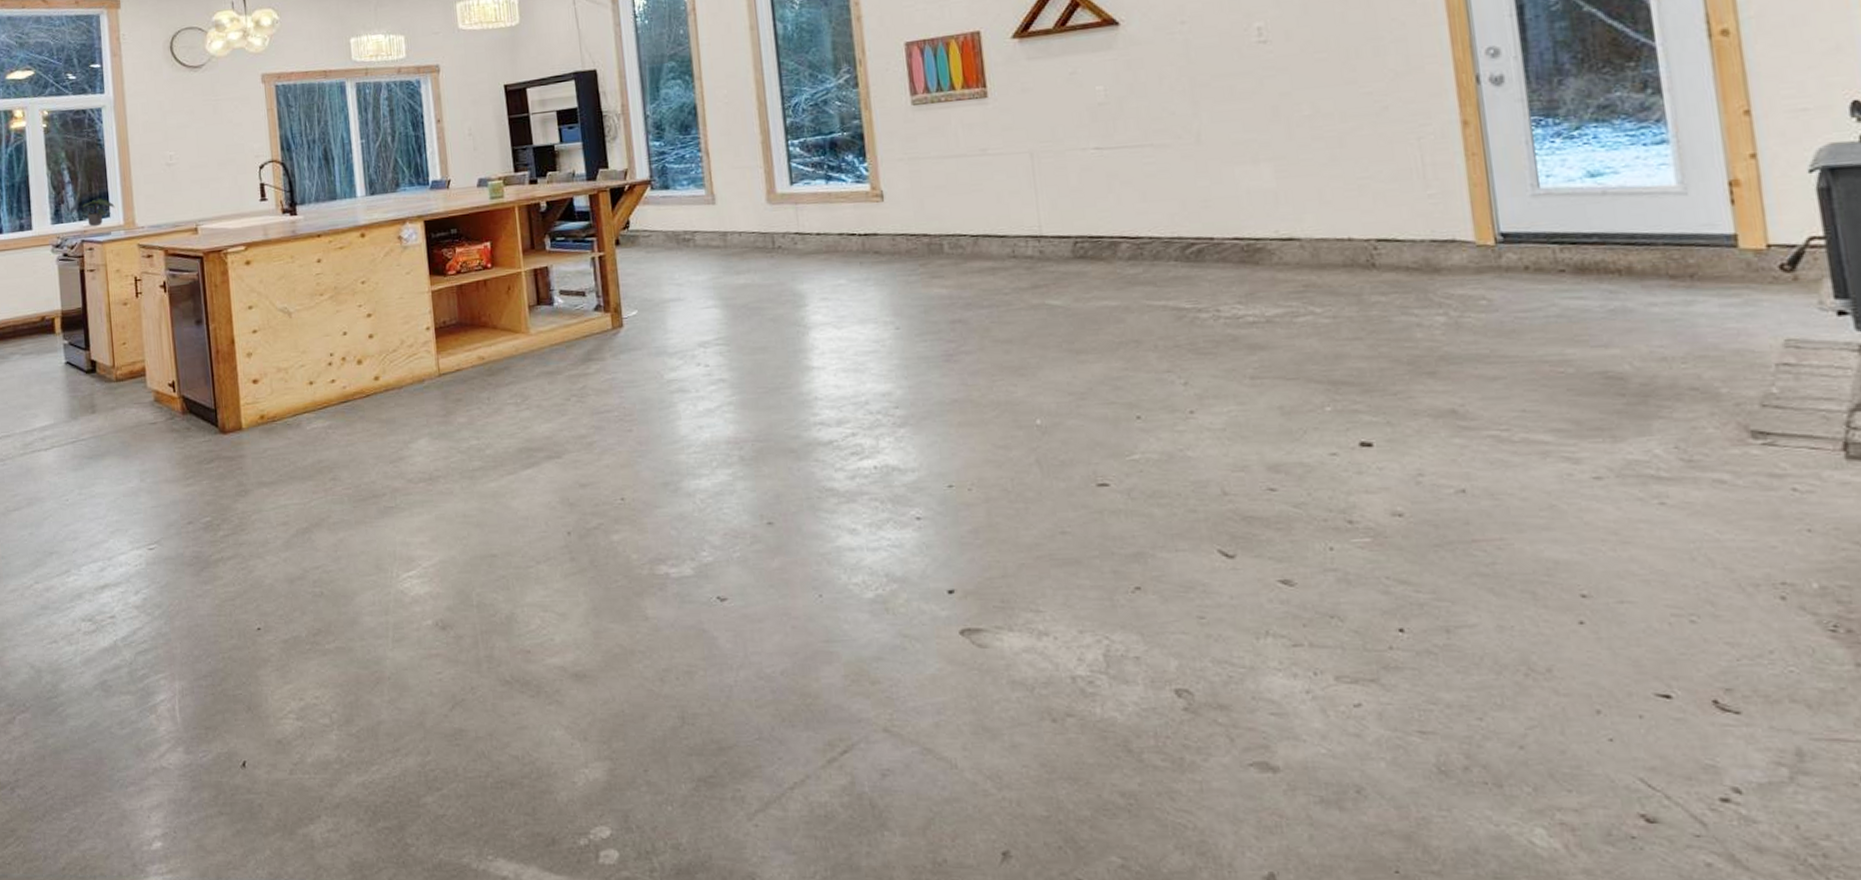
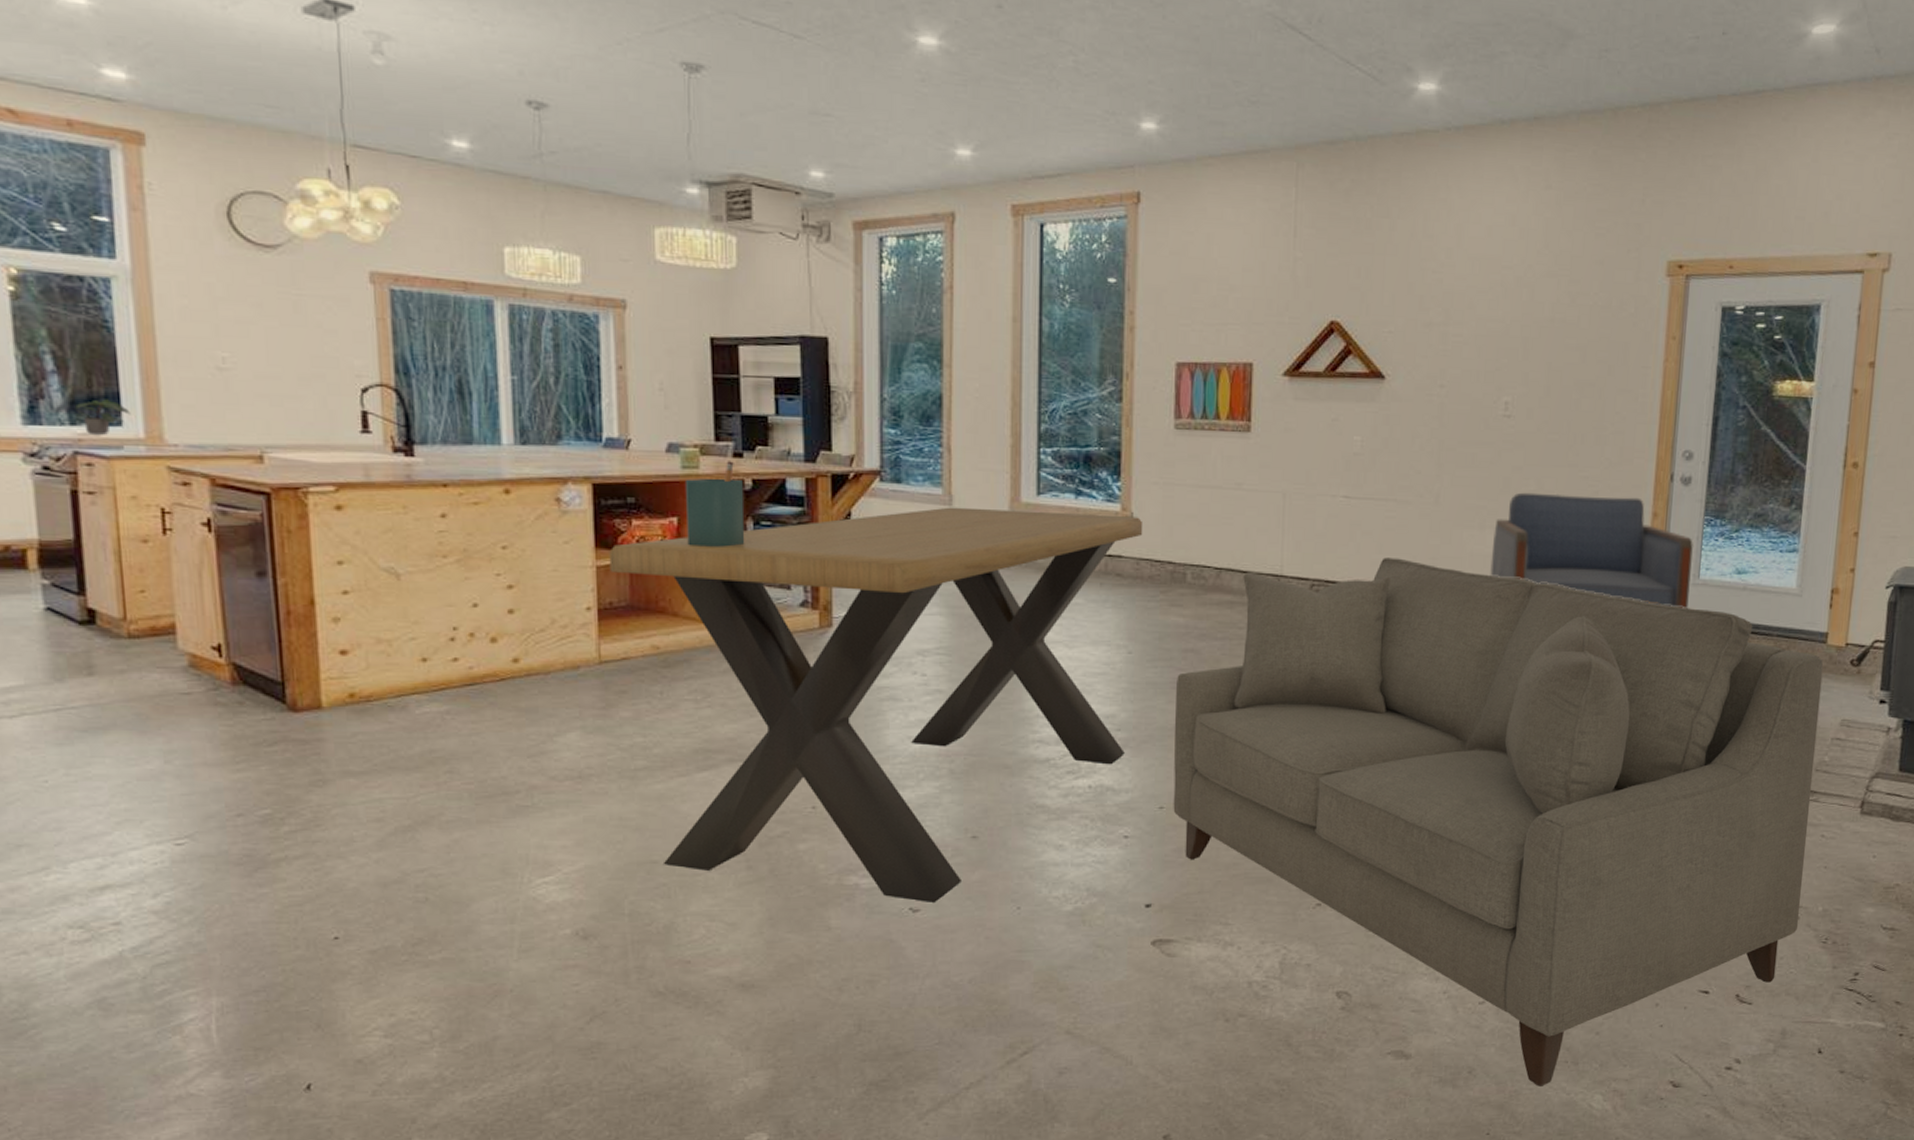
dining table: none [440,188,906,591] -> present [609,461,1143,902]
sofa: none [948,204,1787,814] -> present [1173,557,1824,1087]
armchair: none [1270,106,1532,225] -> present [1490,492,1693,608]

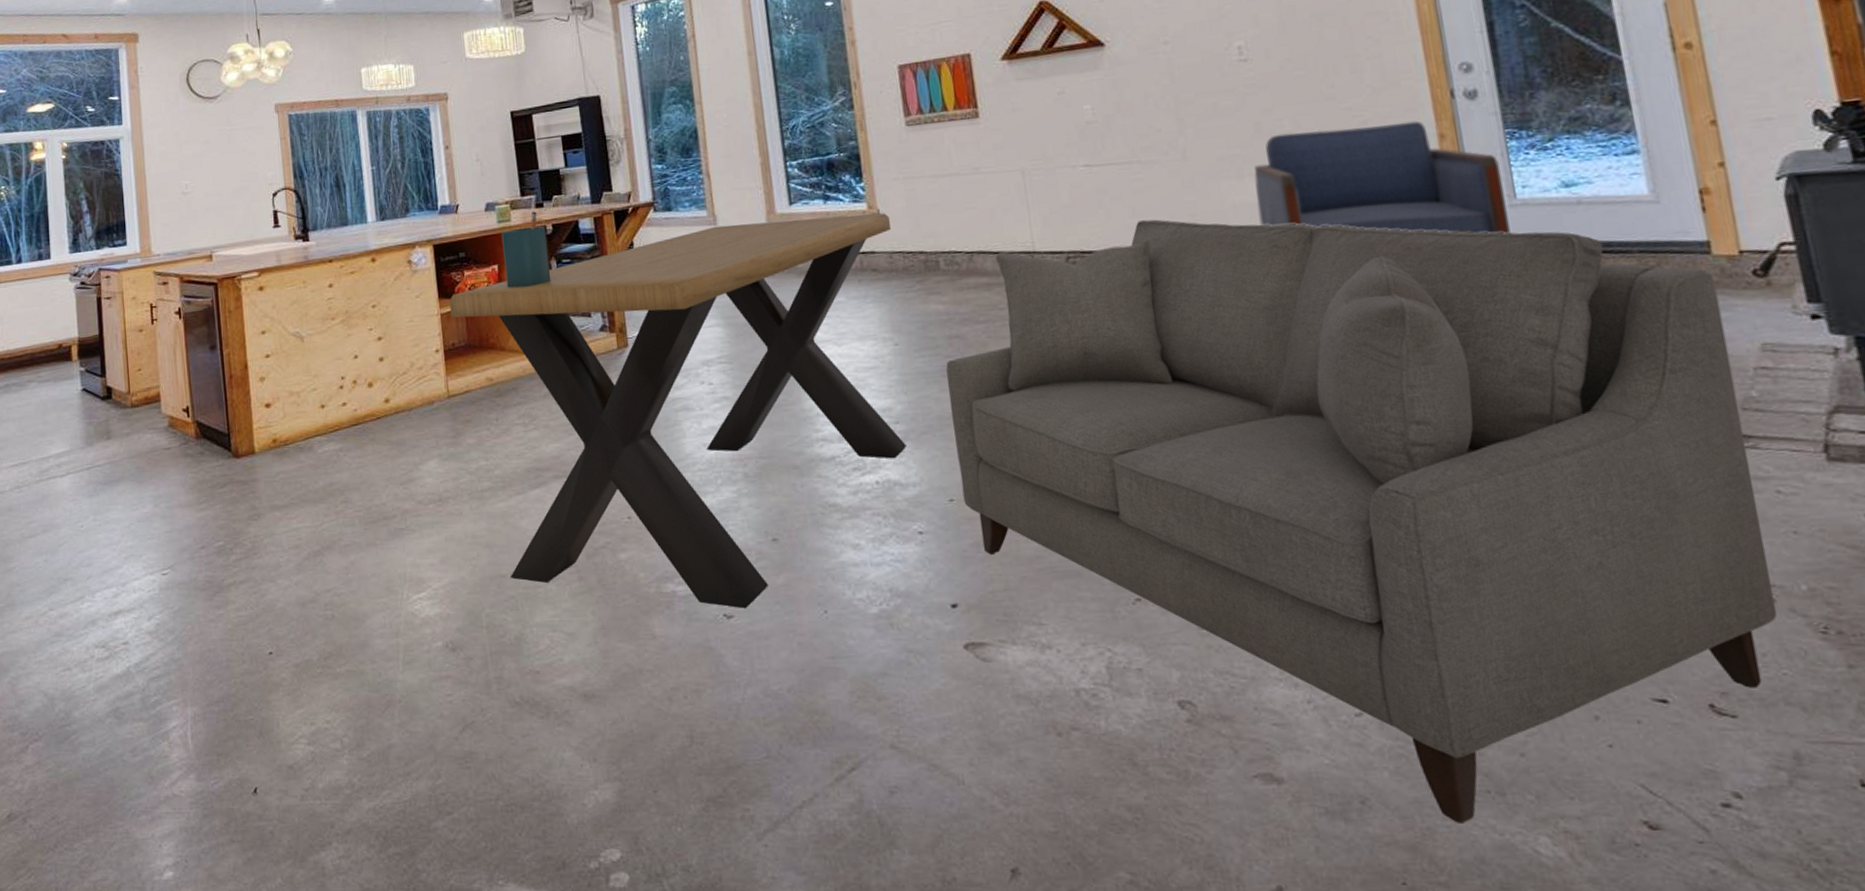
potted plant: present [75,399,131,436] -> none [99,227,132,255]

